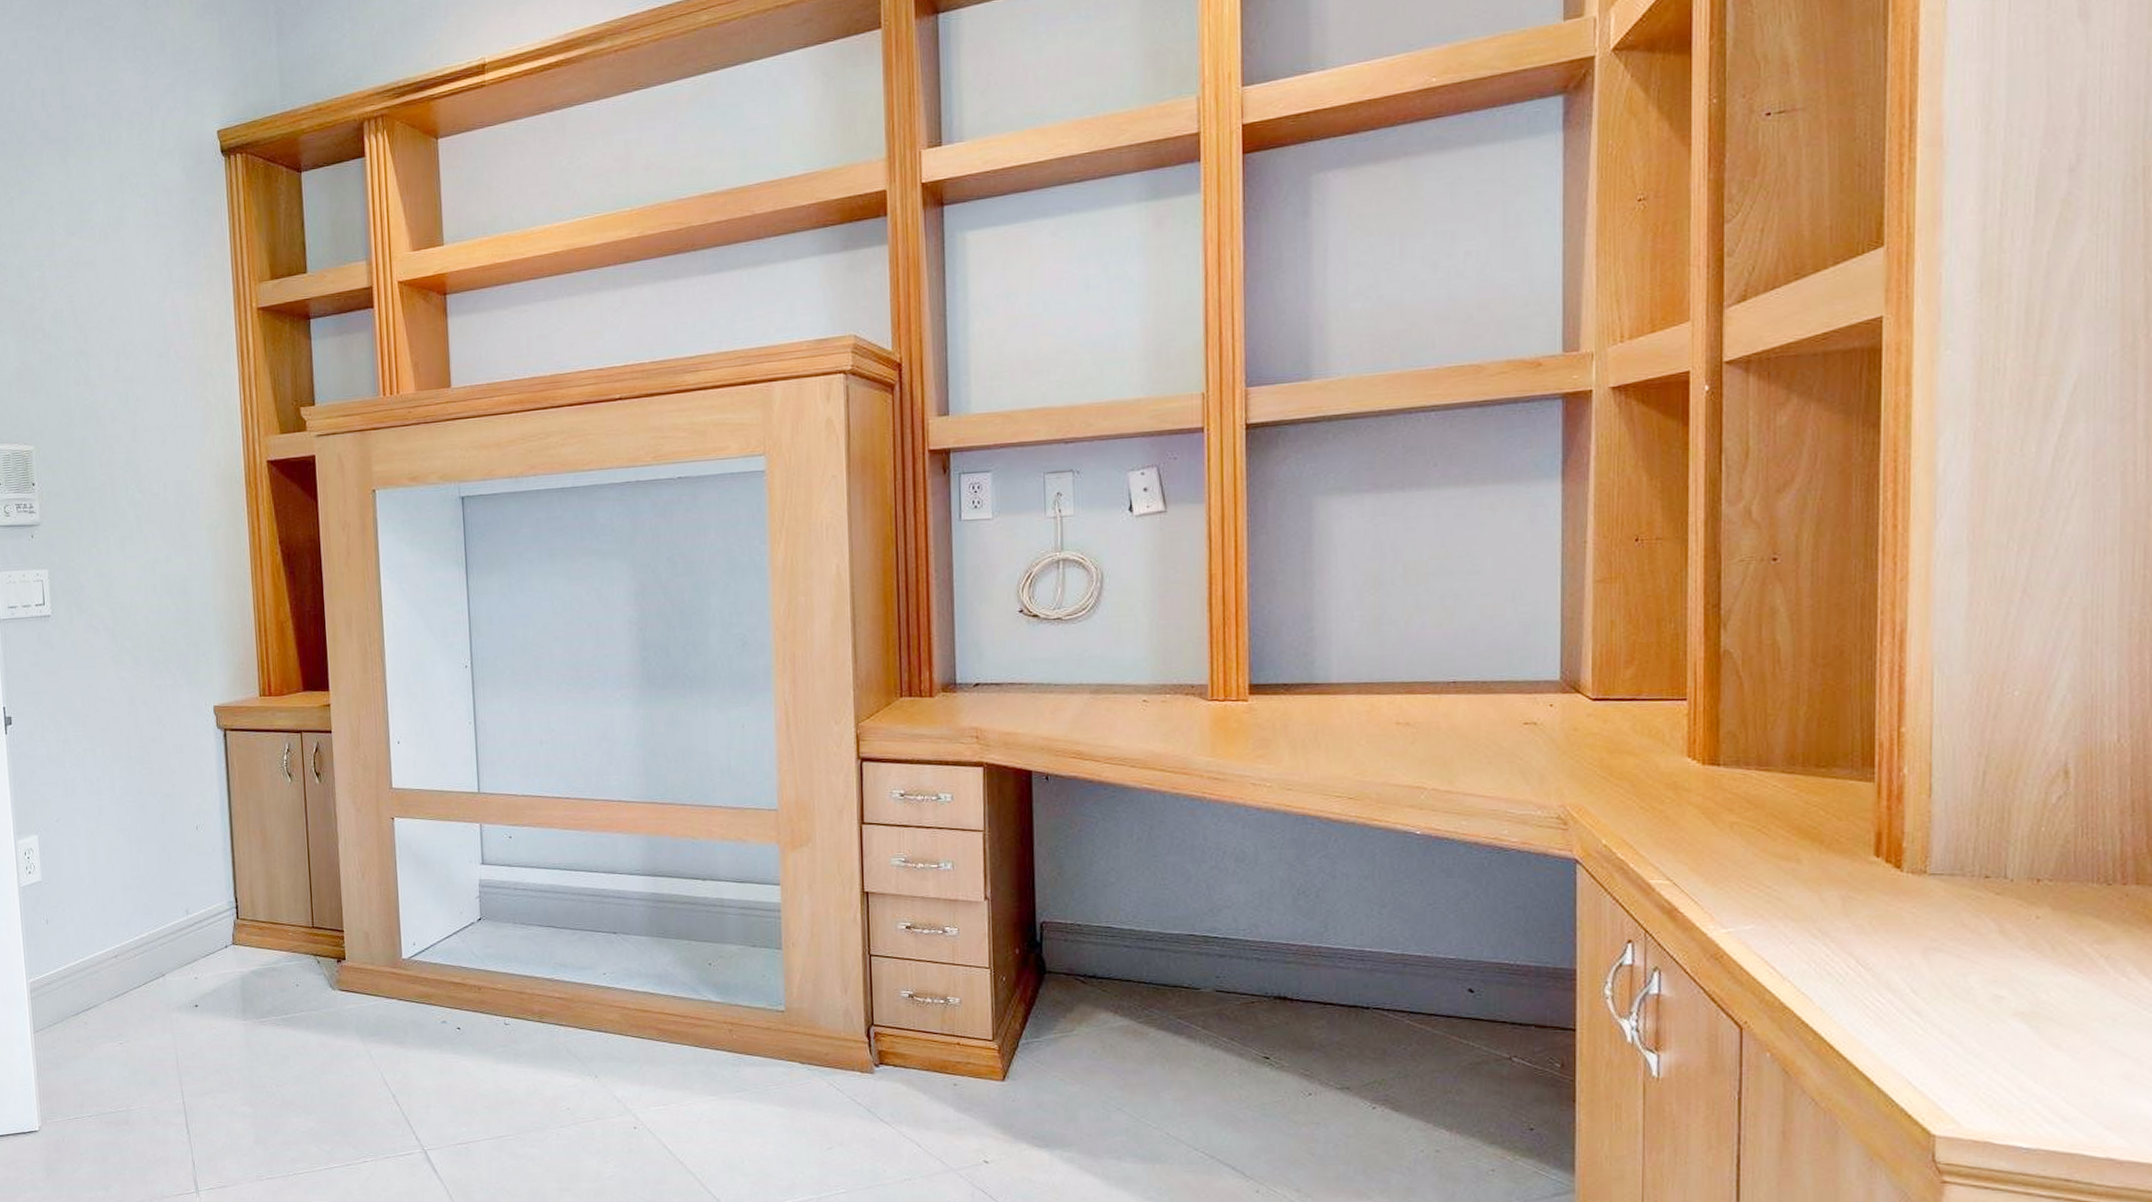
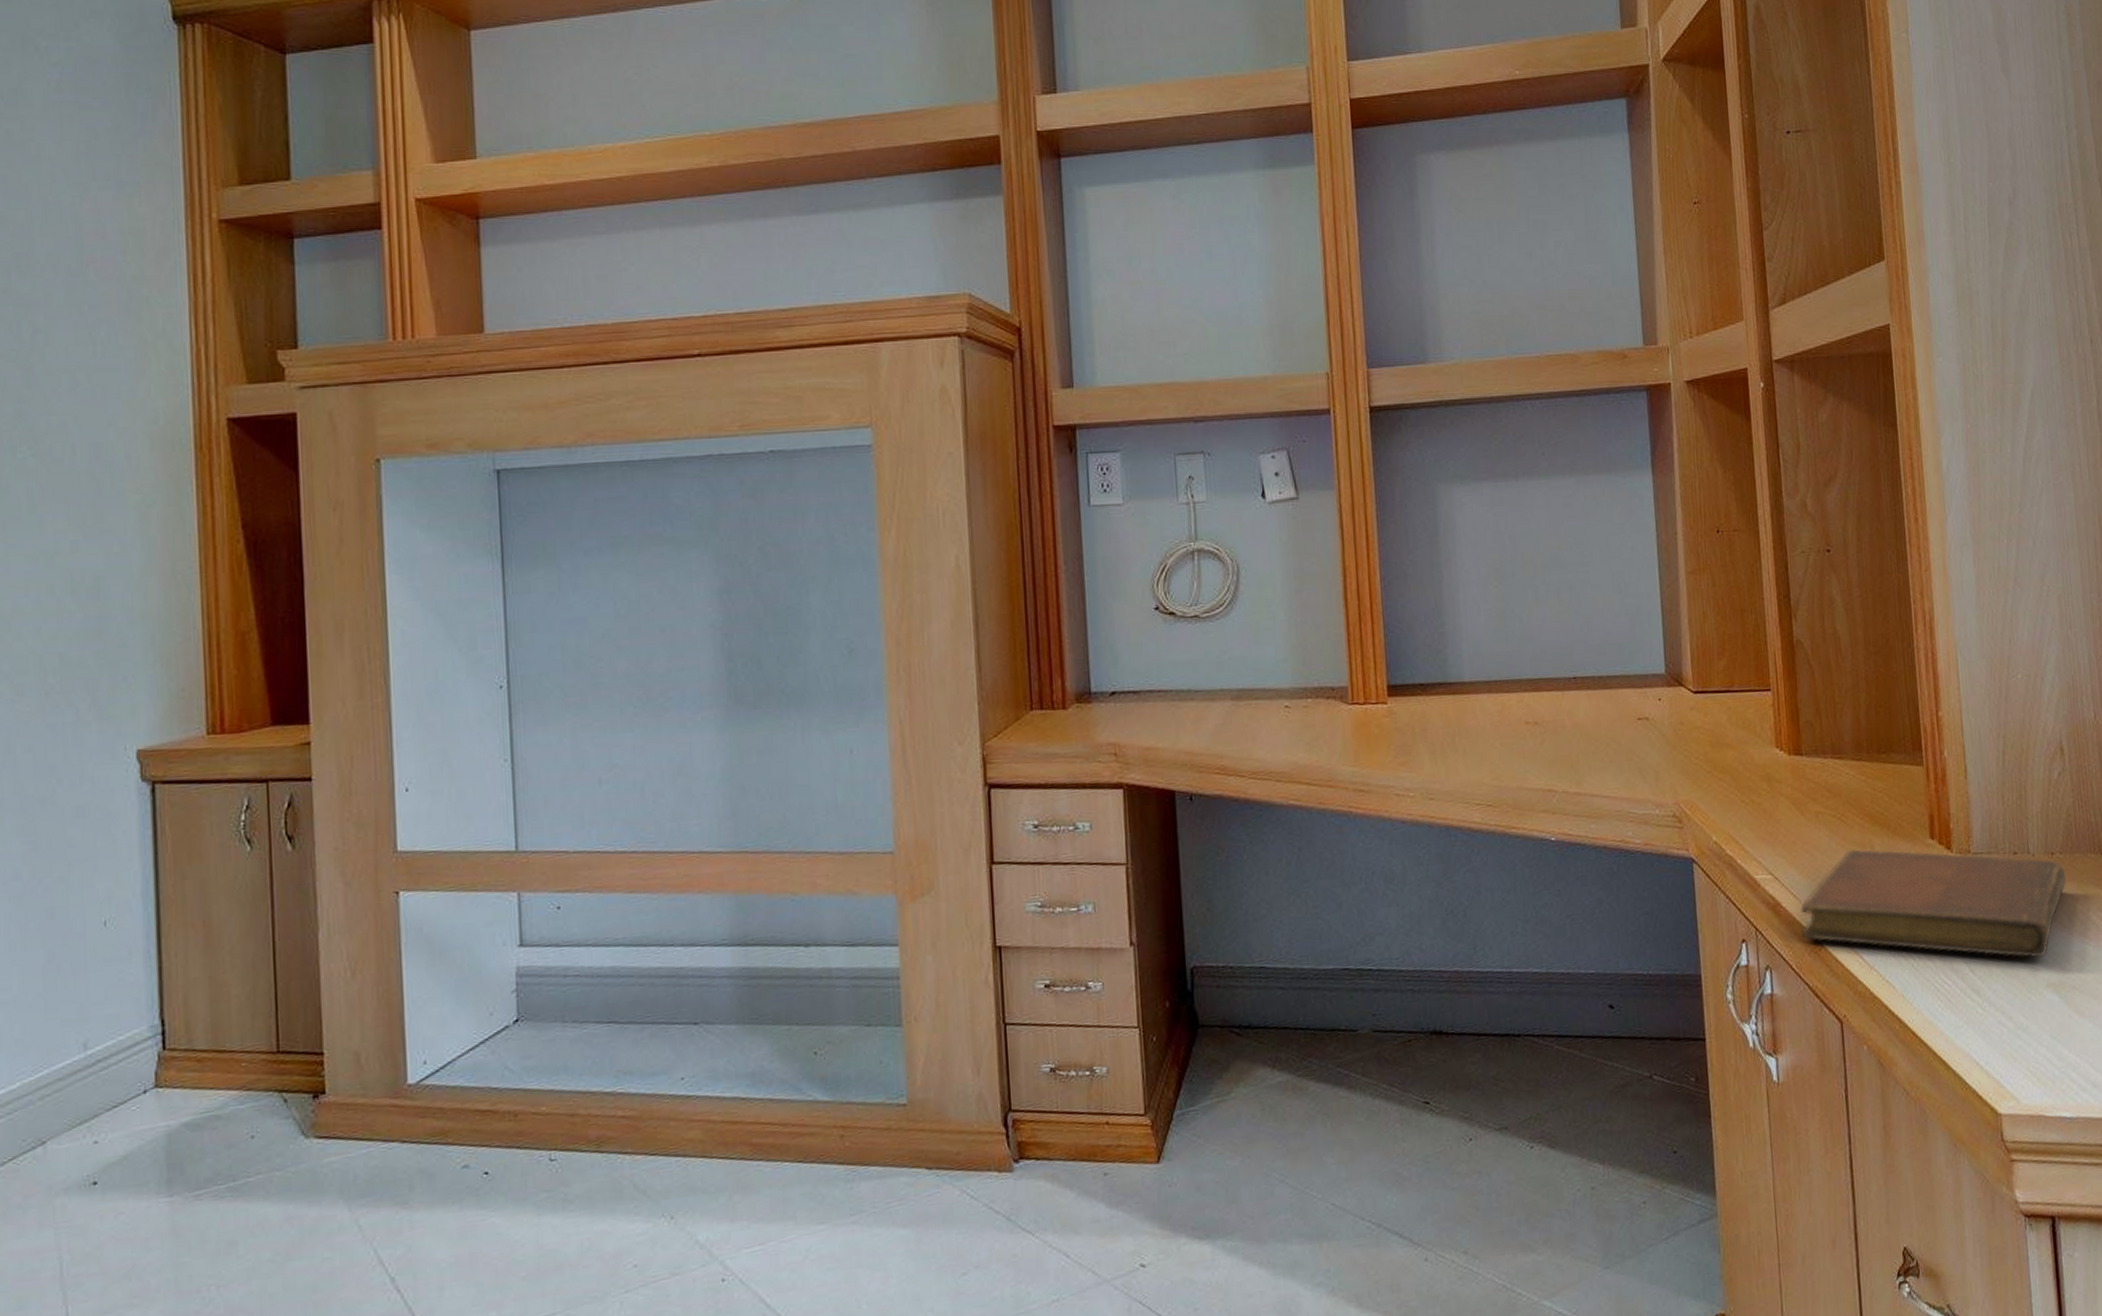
notebook: none [1700,861,2055,985] -> present [1800,849,2066,958]

